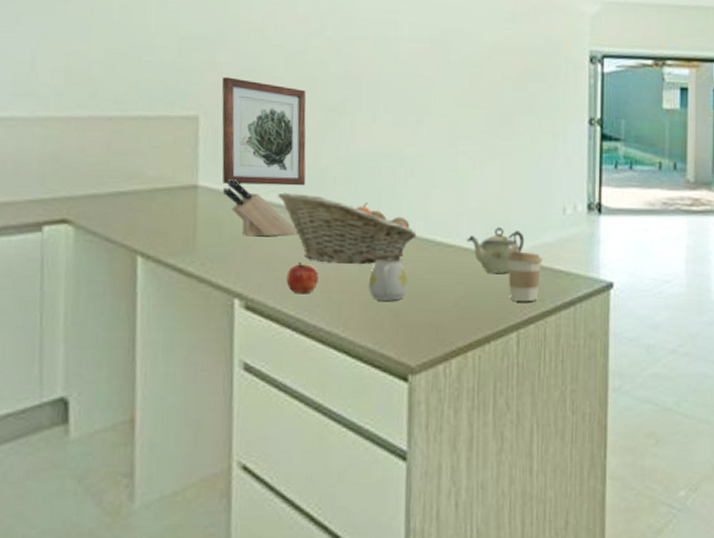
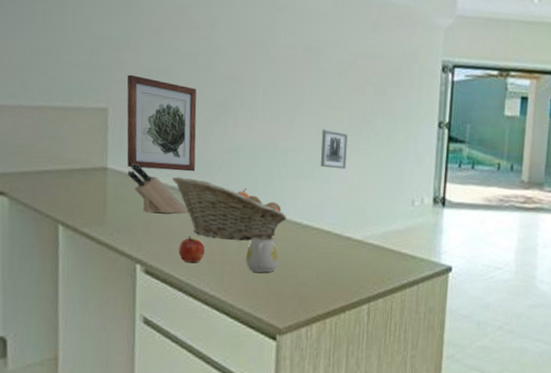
wall art: none [454,131,485,176] -> present [320,129,348,170]
teapot: present [467,227,525,273] -> none [328,214,378,254]
coffee cup: present [507,251,542,301] -> none [362,236,392,279]

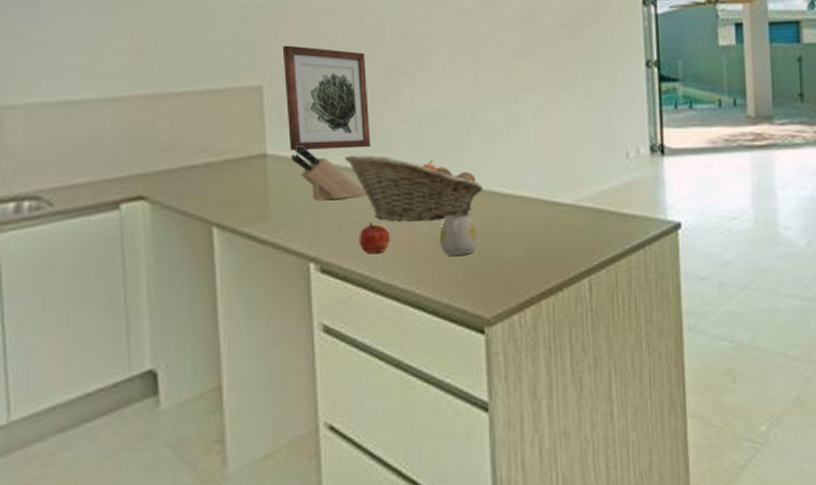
wall art: present [320,129,348,170] -> none [514,83,546,126]

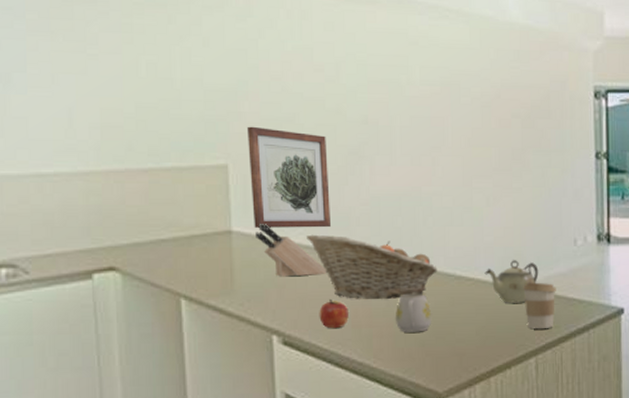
teapot: none [533,175,590,221] -> present [484,260,539,303]
coffee cup: none [574,198,609,247] -> present [523,282,556,329]

